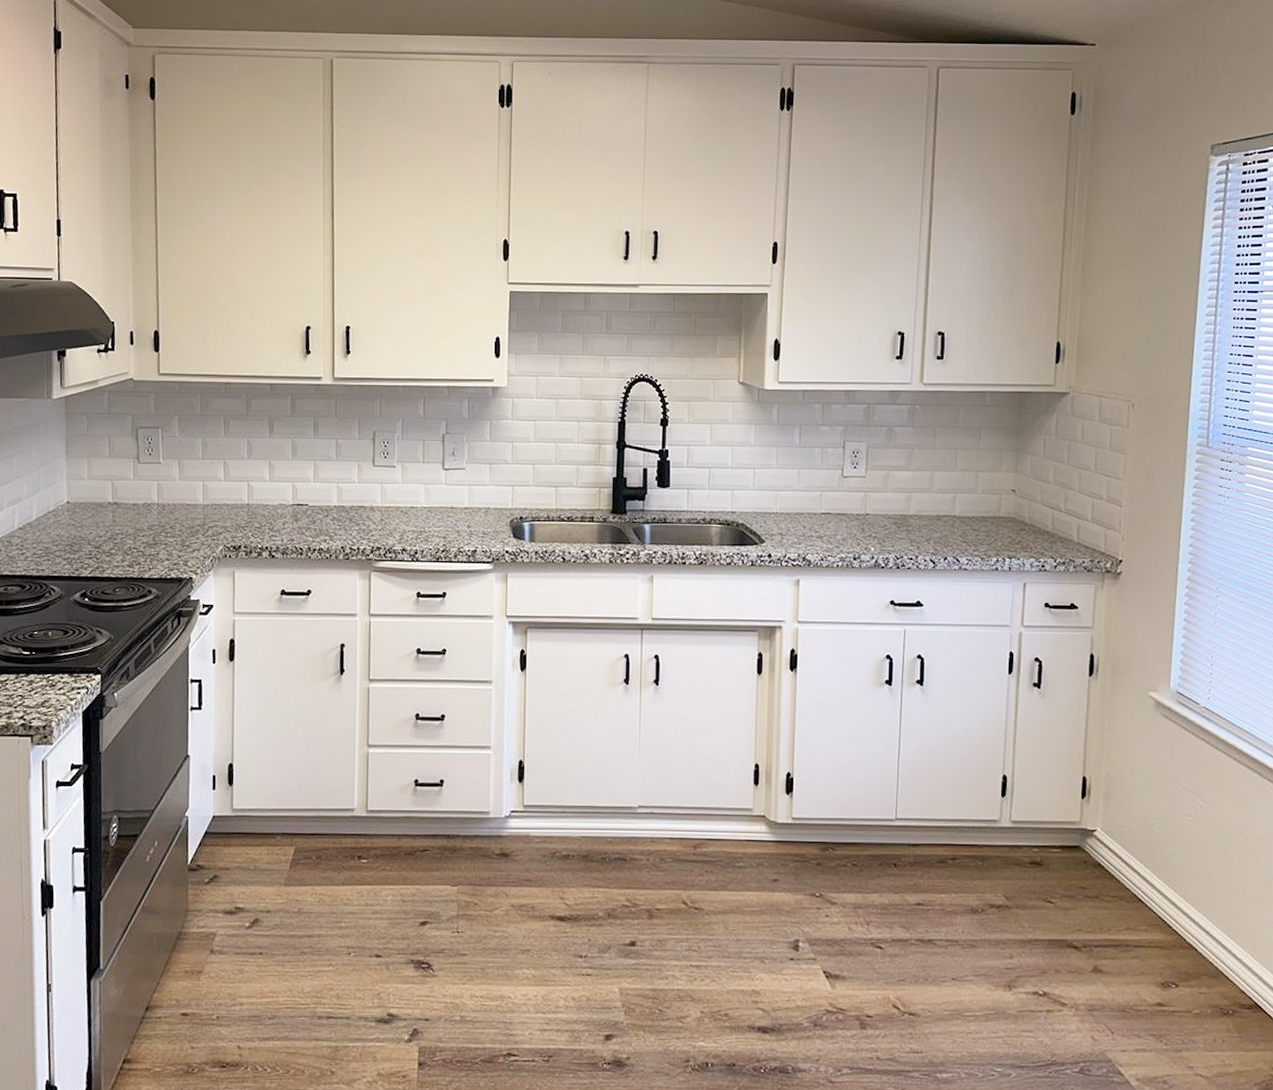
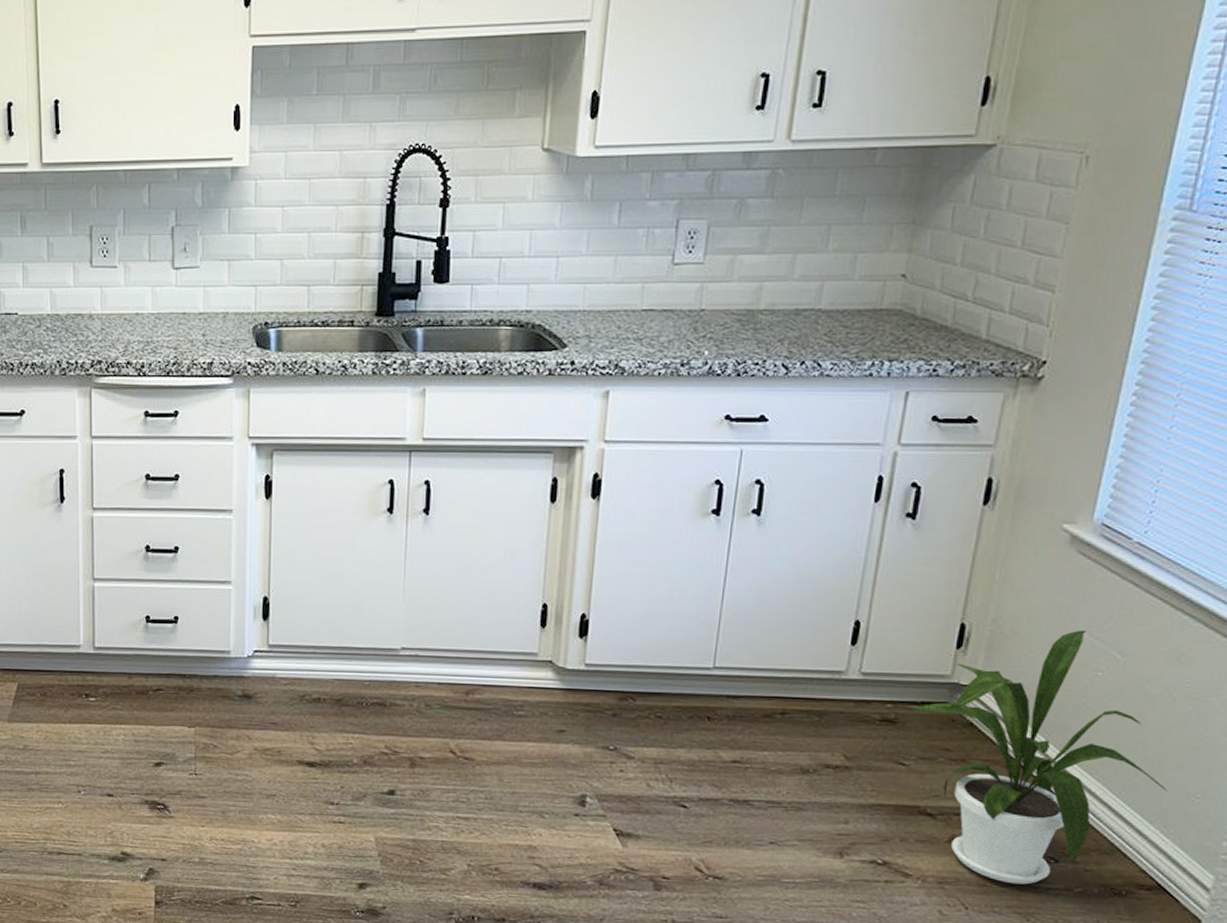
house plant: none [1049,781,1251,1009] -> present [907,630,1167,885]

